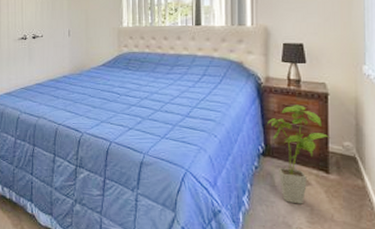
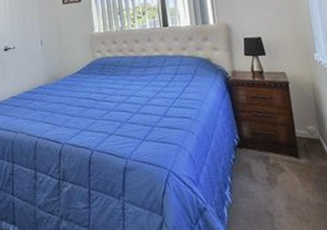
house plant: present [267,104,331,205] -> none [239,95,296,192]

